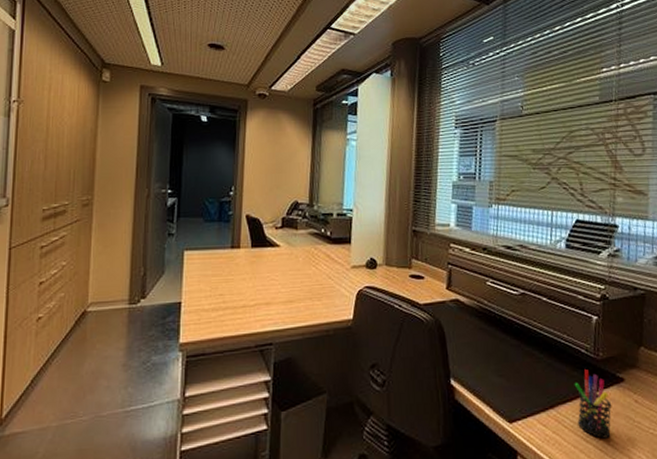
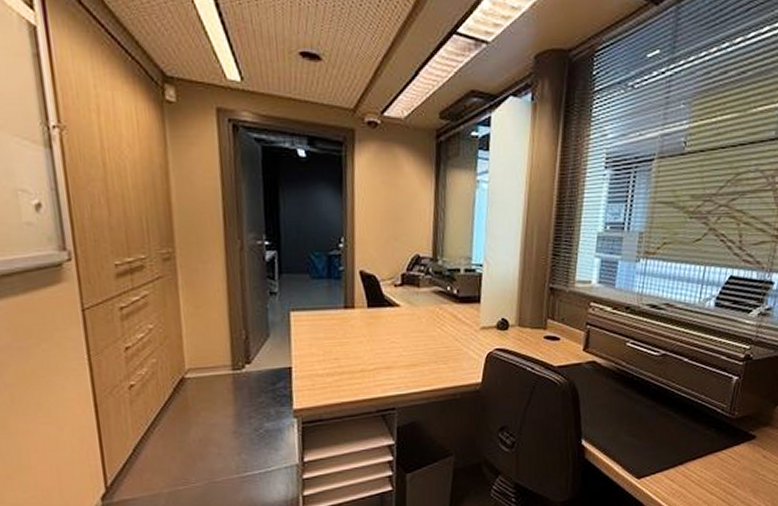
pen holder: present [574,369,612,439] -> none [705,428,740,491]

